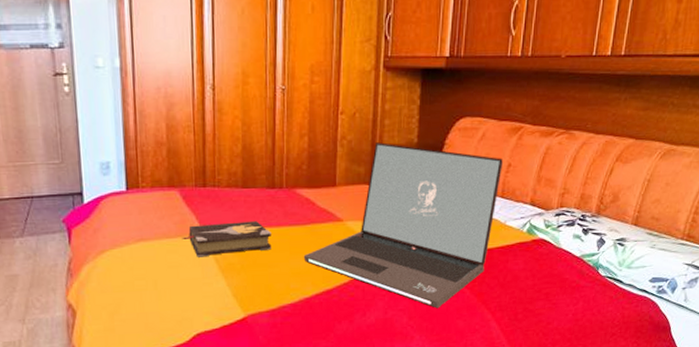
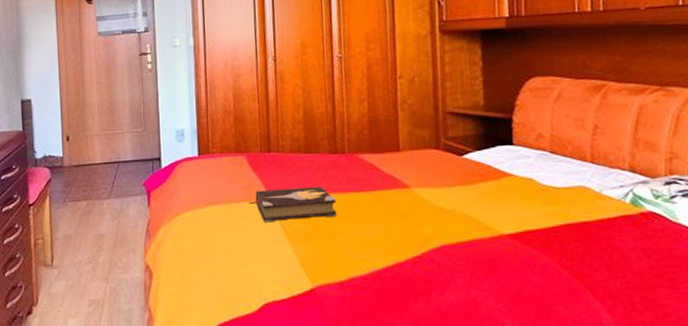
laptop: present [303,142,503,309] -> none [370,105,588,291]

